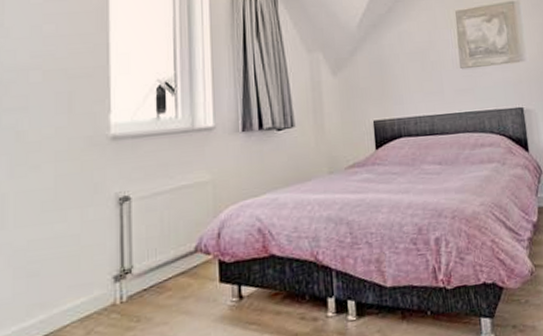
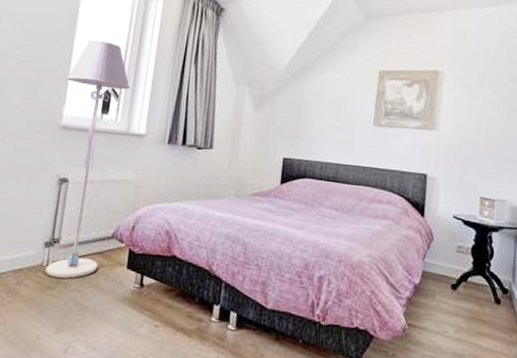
floor lamp: none [107,31,187,315] -> present [45,39,131,279]

